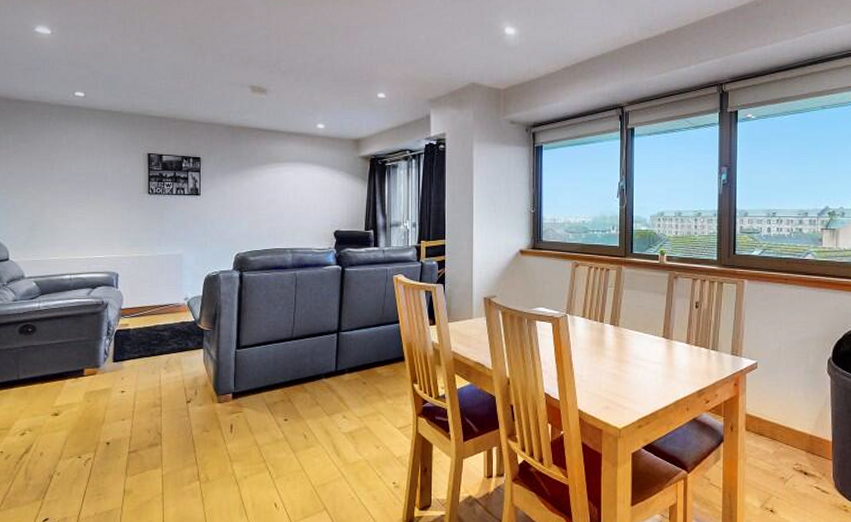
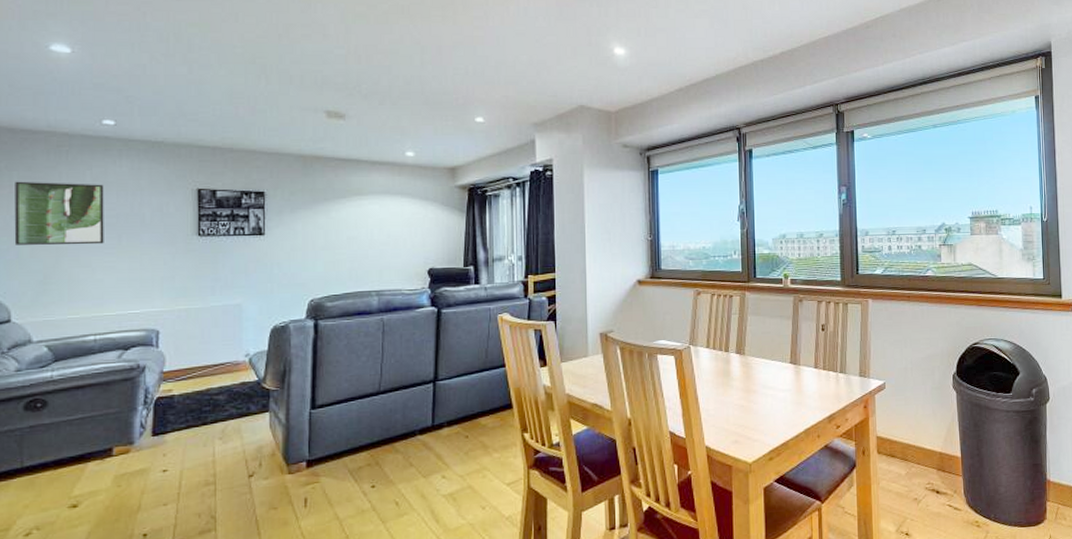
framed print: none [11,143,77,198] -> present [14,181,104,245]

